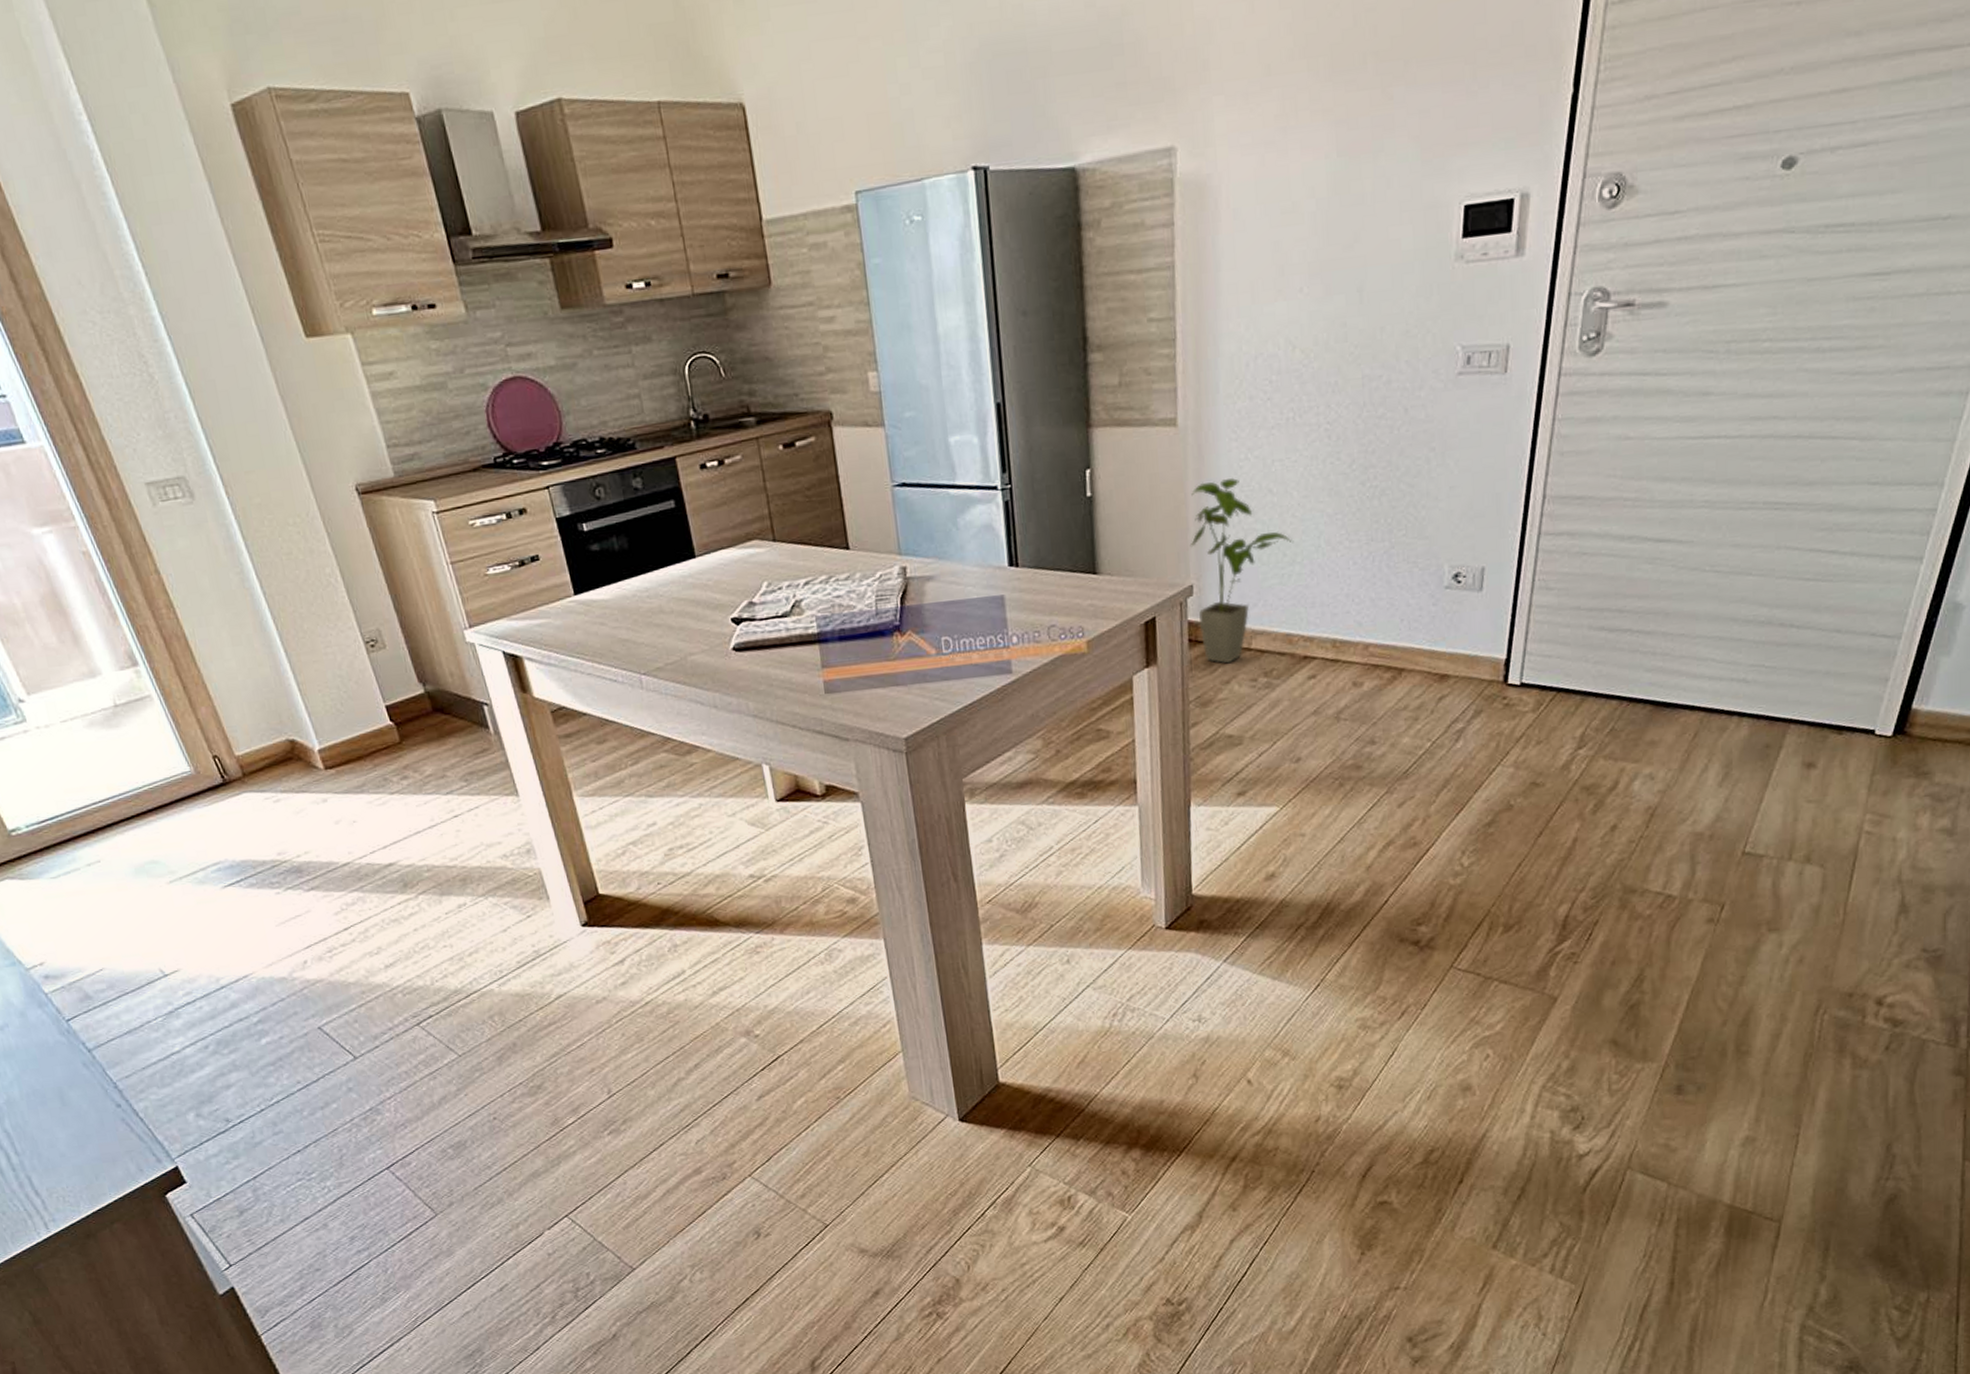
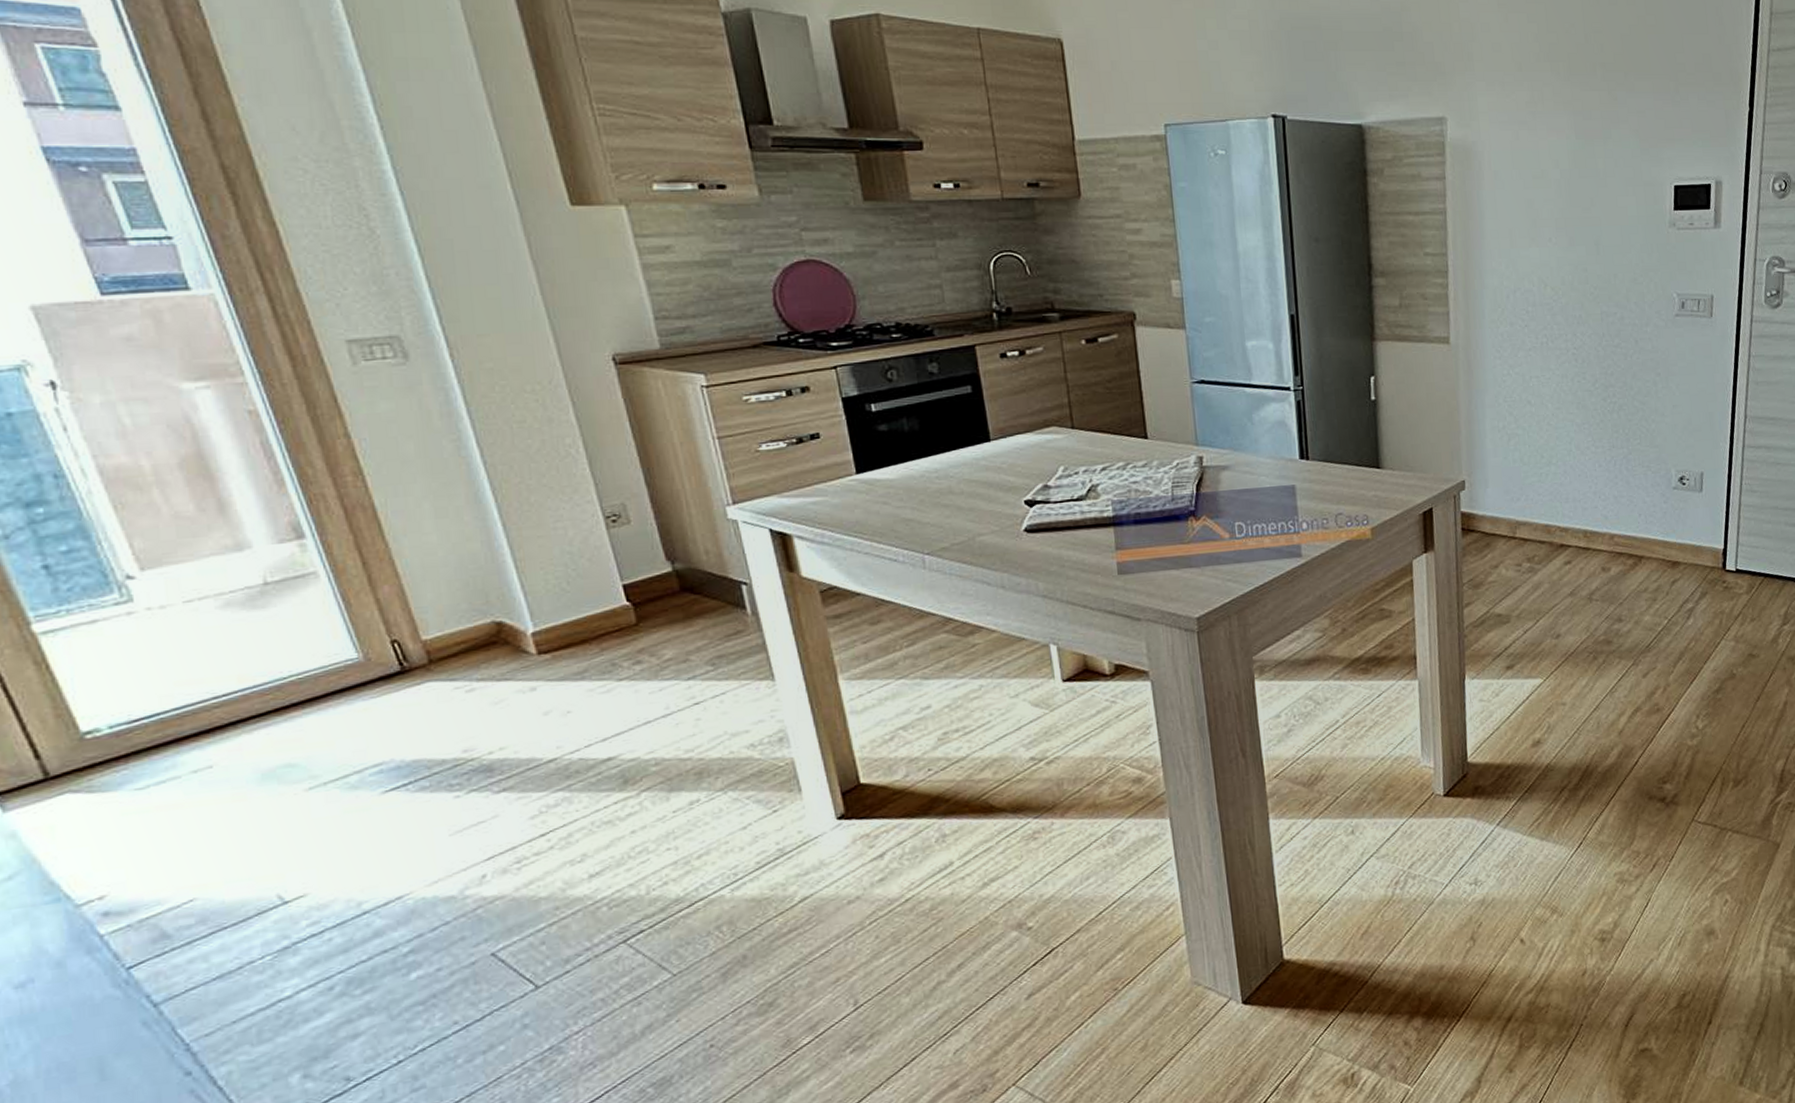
house plant: present [1190,477,1294,664] -> none [1462,389,1550,550]

